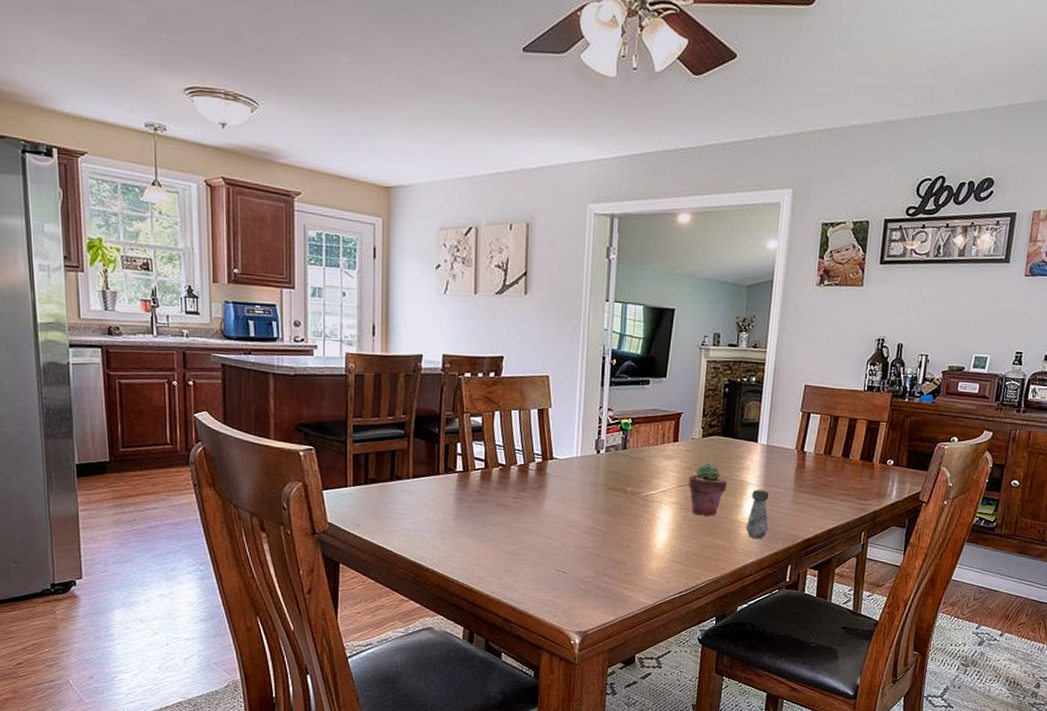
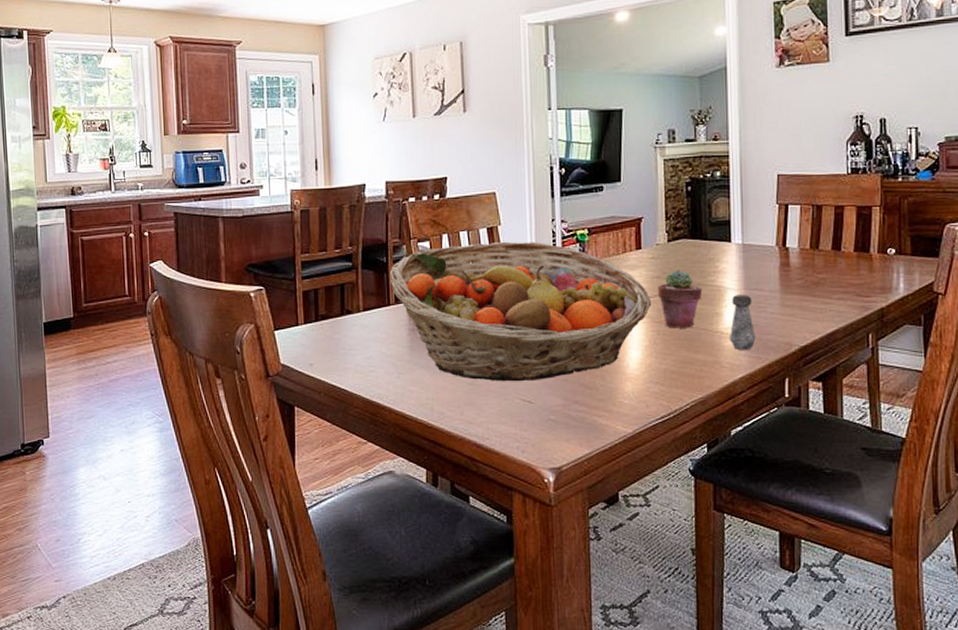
fruit basket: none [440,423,682,554] -> present [389,241,652,382]

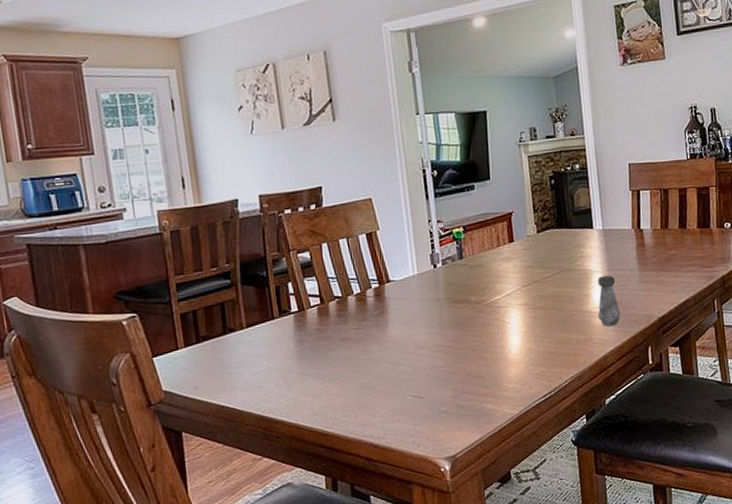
fruit basket: present [389,241,652,382] -> none [270,243,527,383]
potted succulent: present [657,270,702,328] -> none [531,258,571,313]

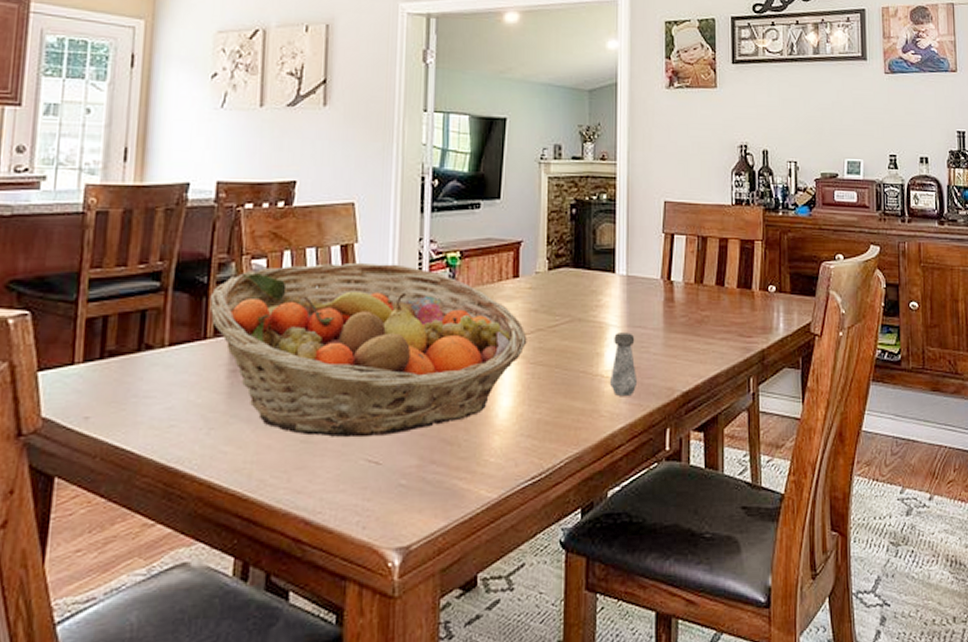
fruit basket: none [270,243,527,383] -> present [210,262,527,438]

